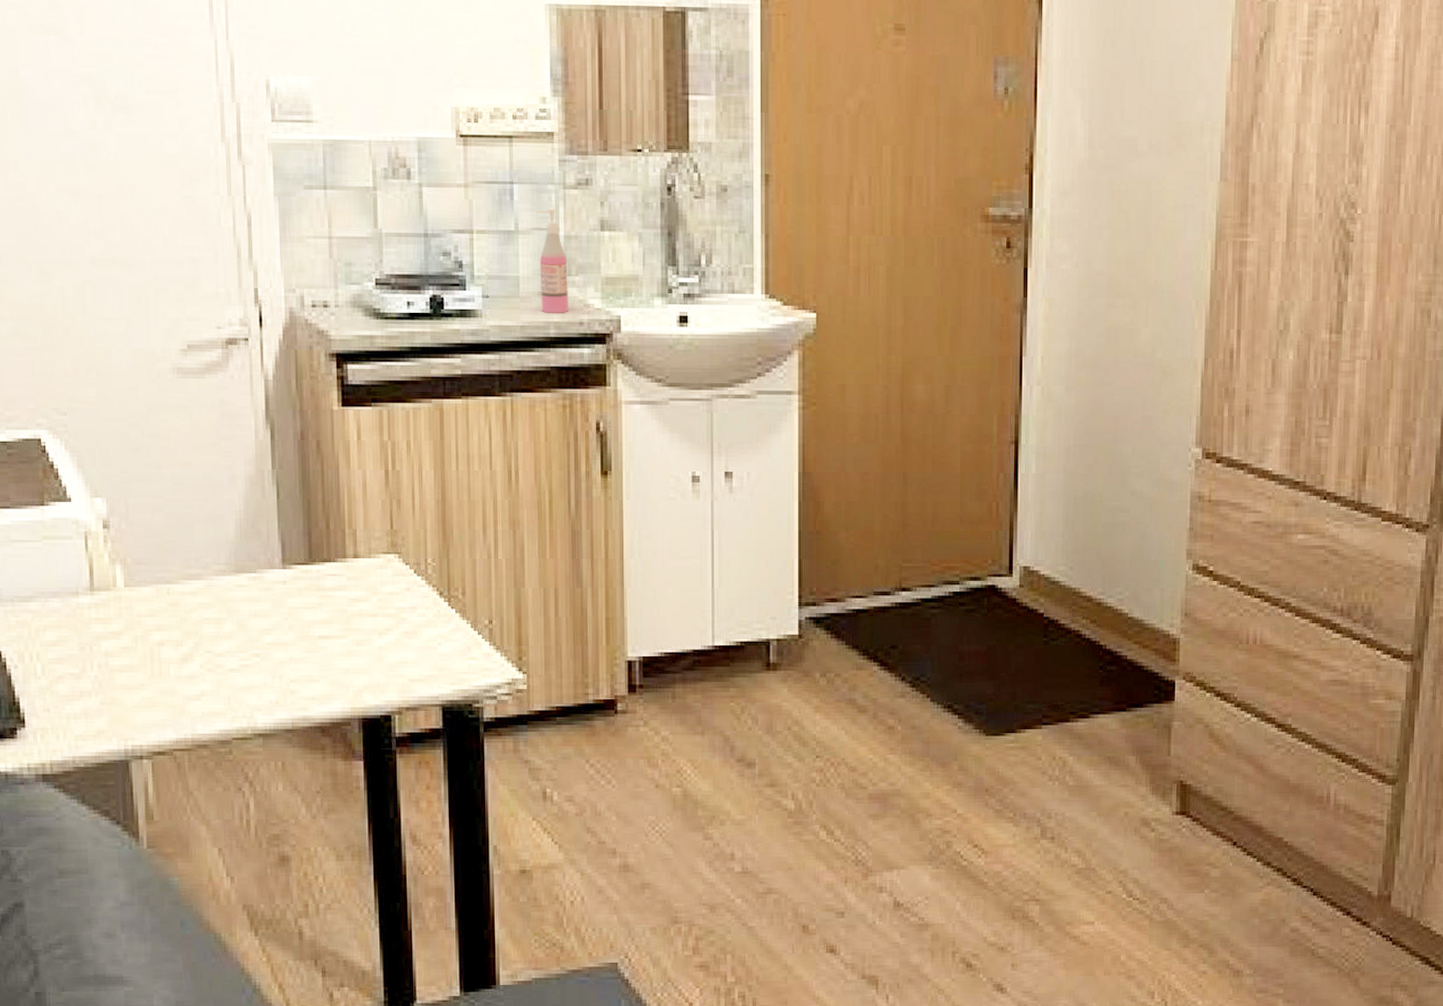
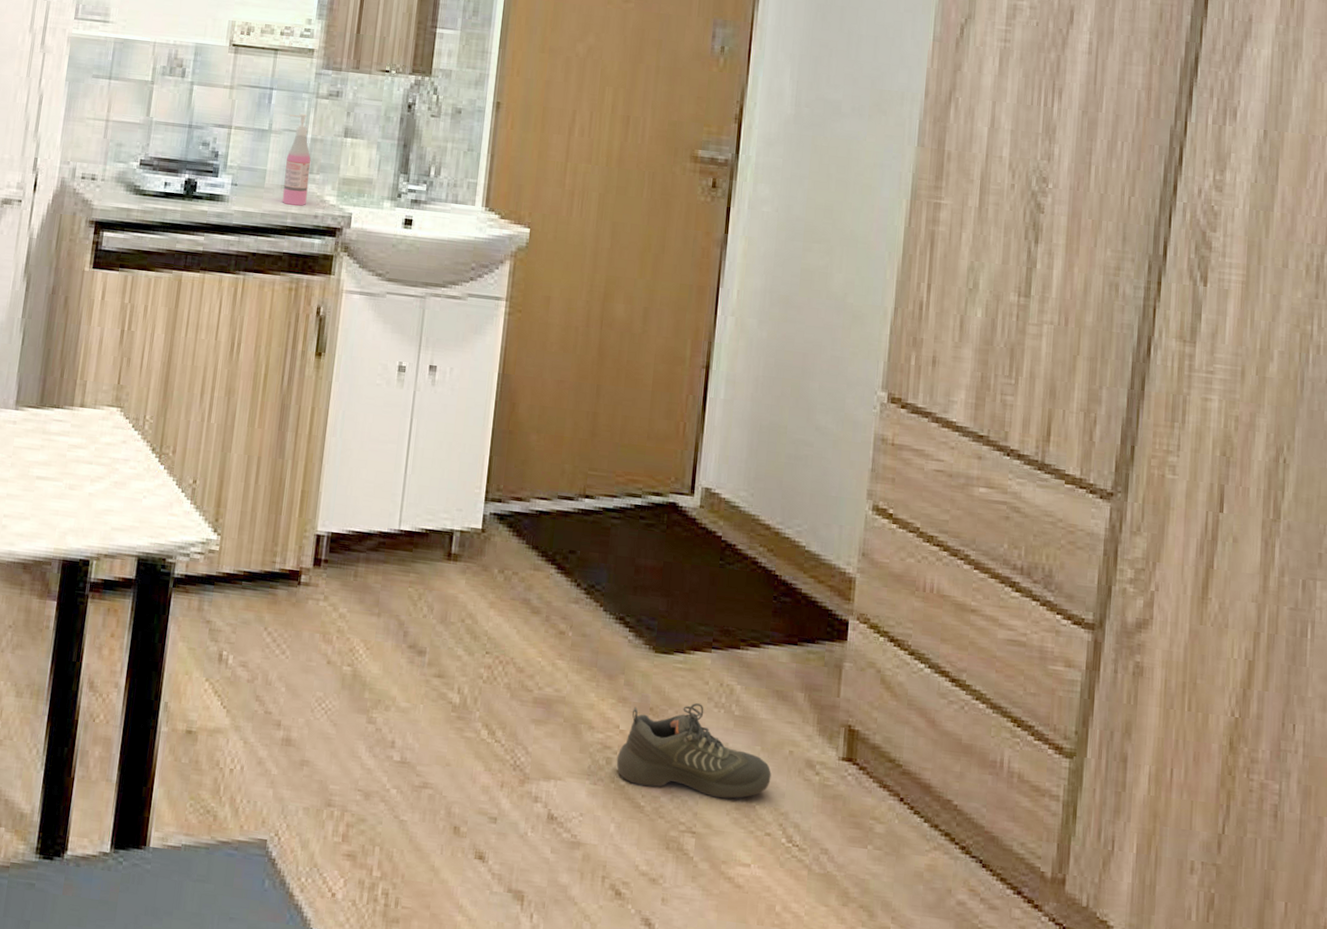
shoe: none [956,779,1108,864] -> present [616,703,771,799]

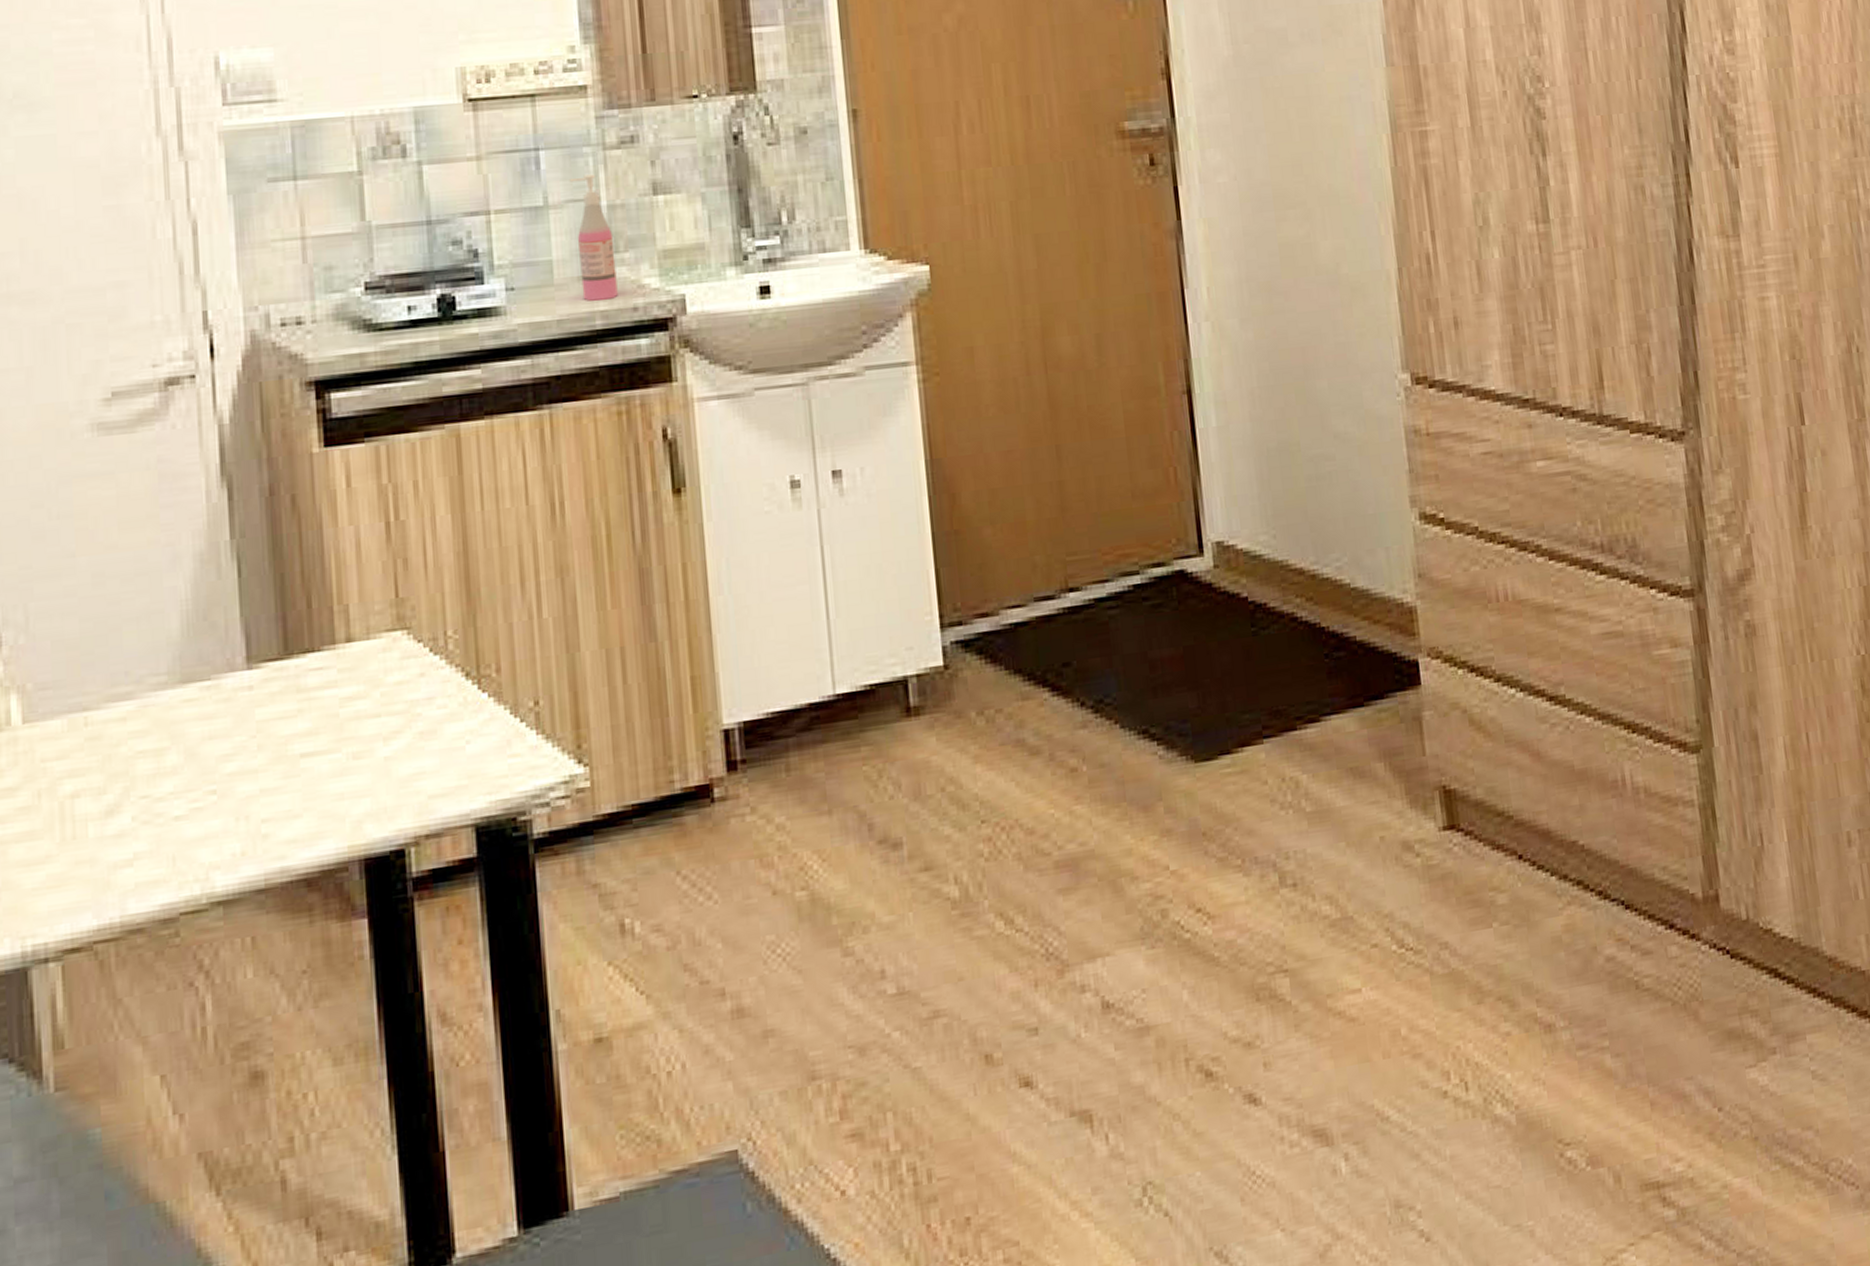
shoe: present [616,703,771,799] -> none [1173,810,1365,933]

